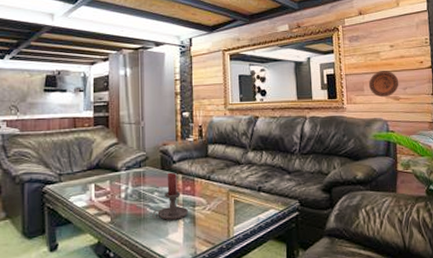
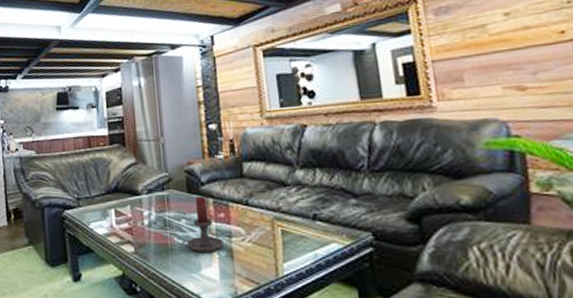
decorative plate: present [368,71,399,98] -> none [470,50,524,89]

